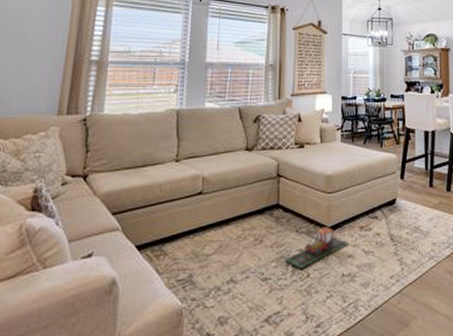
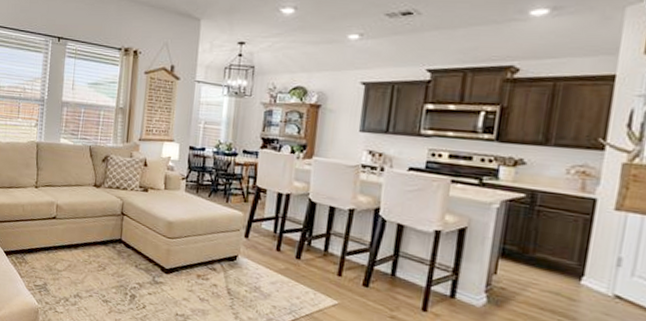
toy train: present [284,227,350,269] -> none [123,268,186,300]

